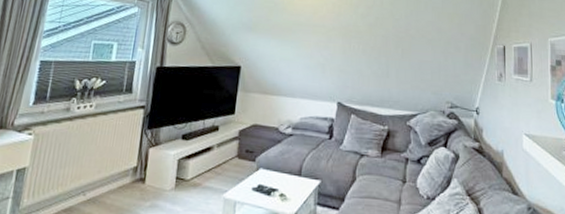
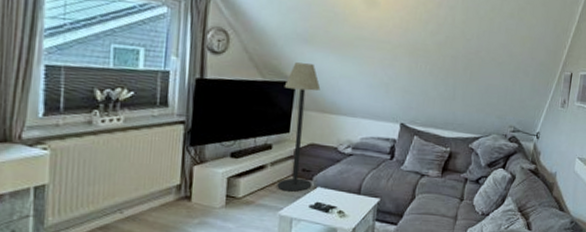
floor lamp: none [222,48,263,174] -> present [277,62,321,192]

